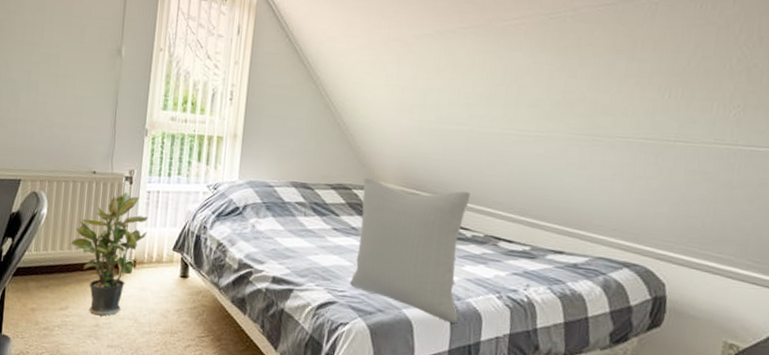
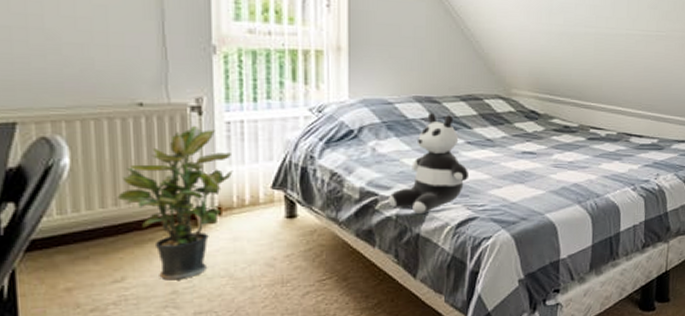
stuffed animal: none [261,198,332,292] -> present [389,113,468,215]
pillow: present [350,178,471,324] -> none [490,86,602,220]

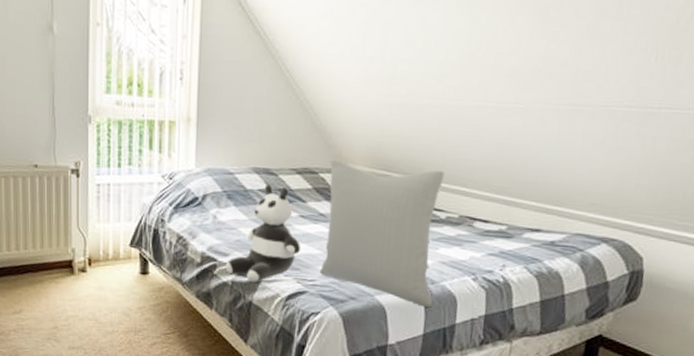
potted plant: present [117,125,233,281] -> none [18,185,101,318]
pillow: none [490,86,602,220] -> present [320,160,445,308]

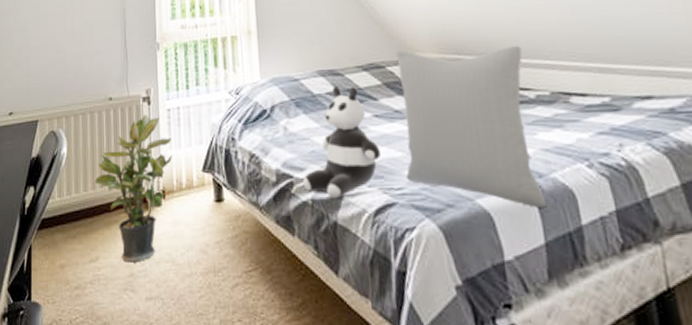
potted plant: none [18,185,101,318] -> present [94,114,173,263]

